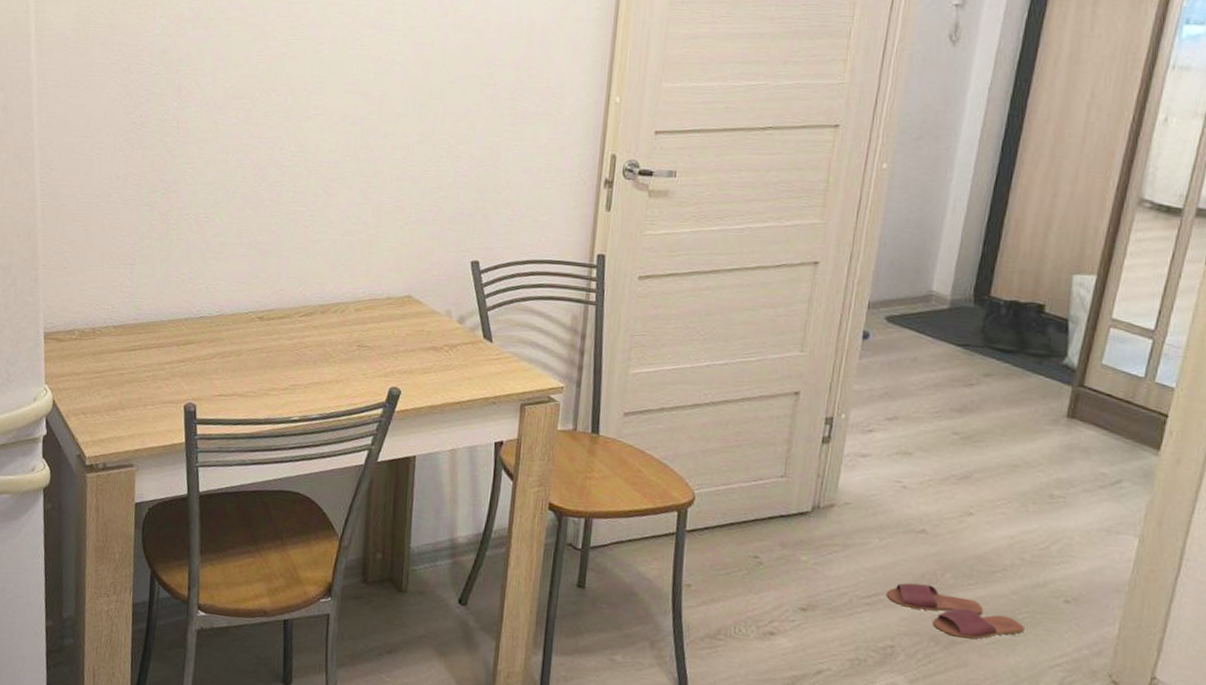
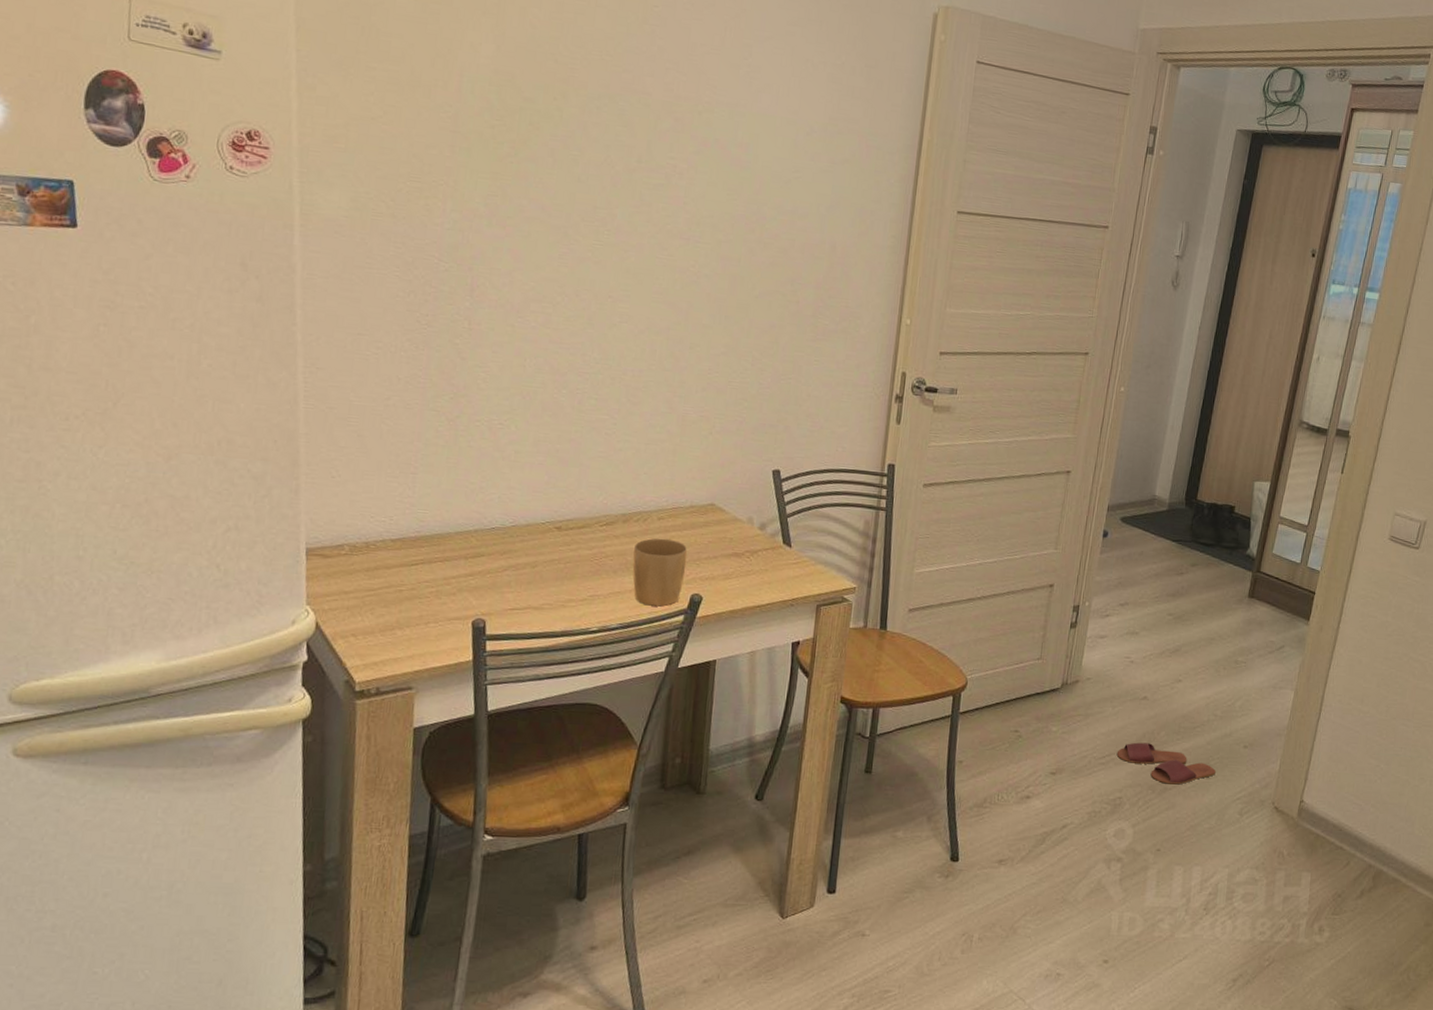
mug: none [331,329,385,399] -> present [632,538,688,607]

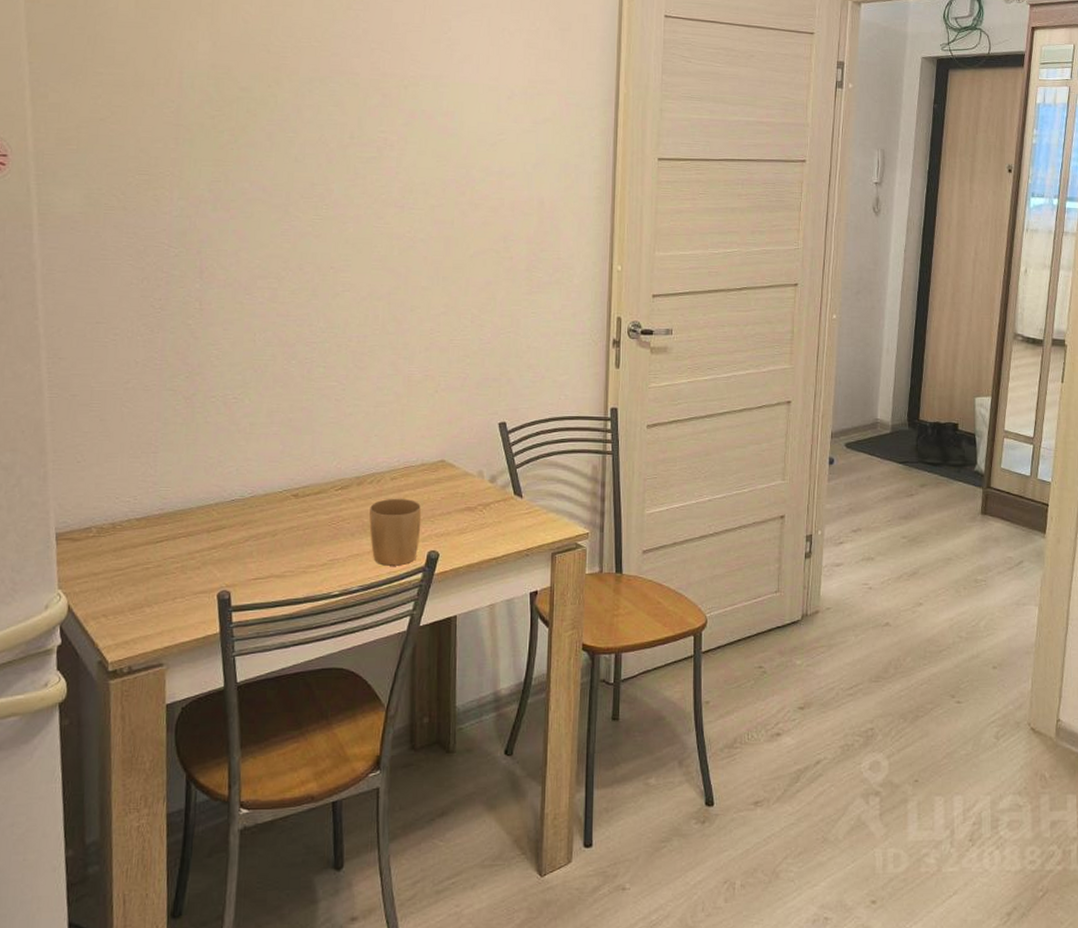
slippers: present [1116,742,1216,785] -> none [864,670,967,711]

